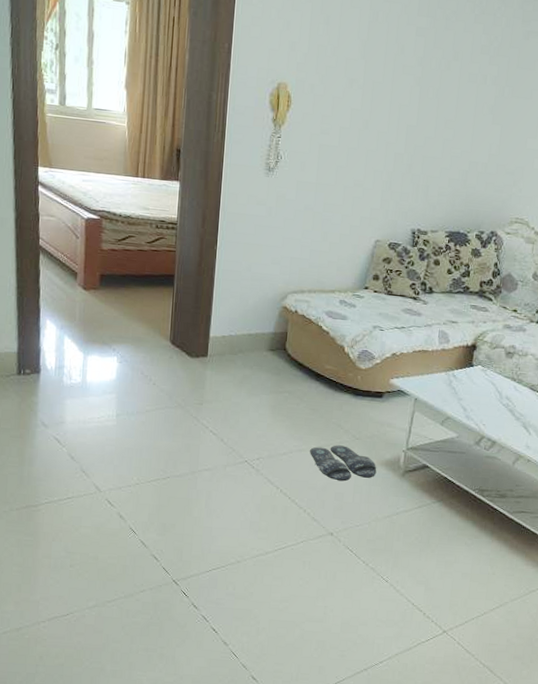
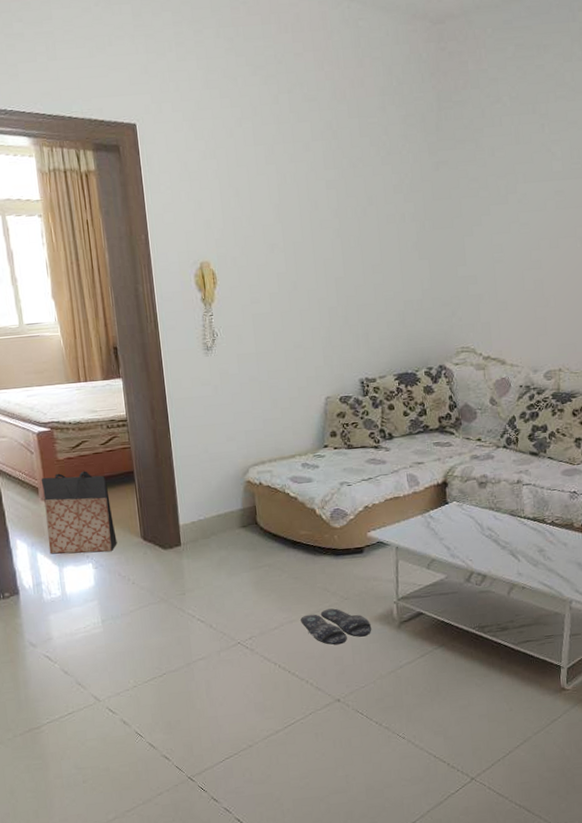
bag: none [77,262,146,350] -> present [41,471,117,554]

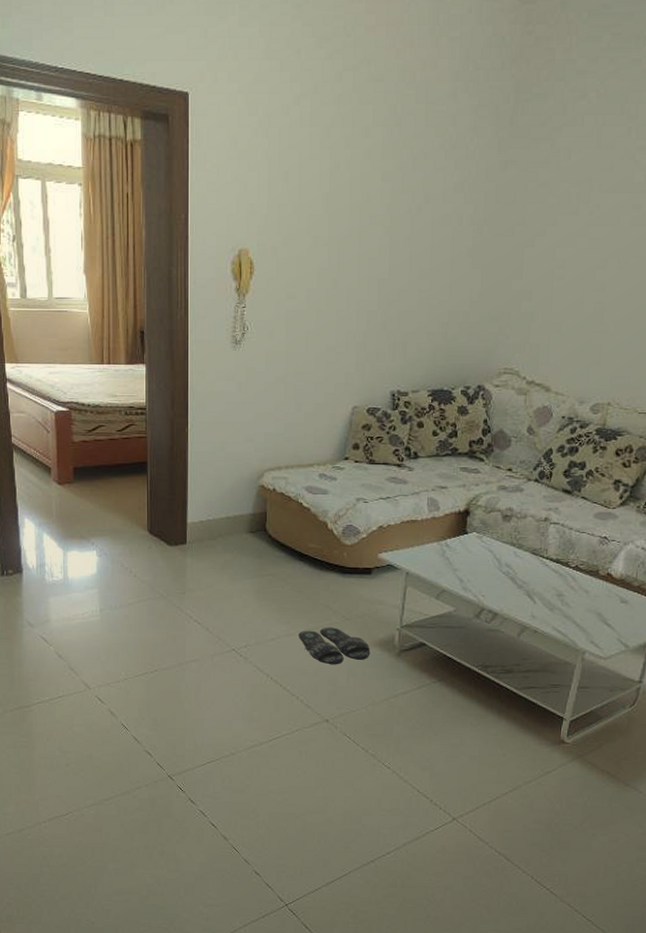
bag: present [41,471,117,554] -> none [54,455,123,542]

